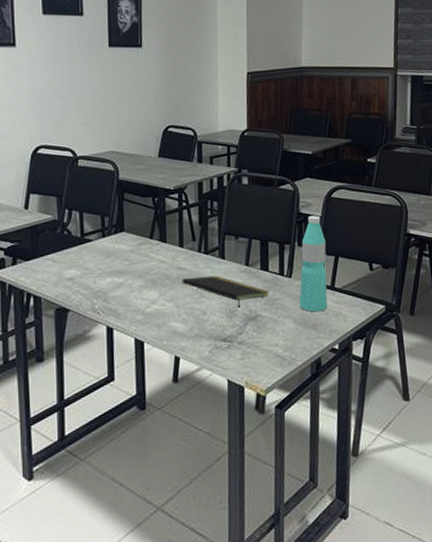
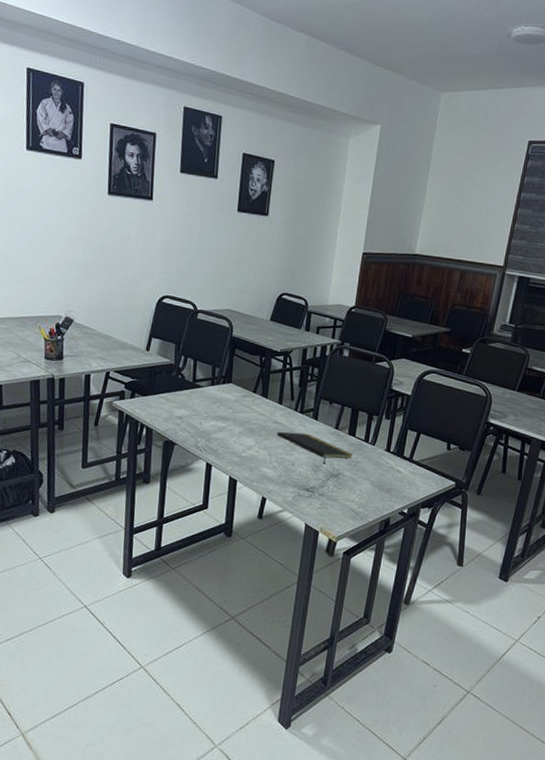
water bottle: present [299,215,328,312] -> none [378,393,411,479]

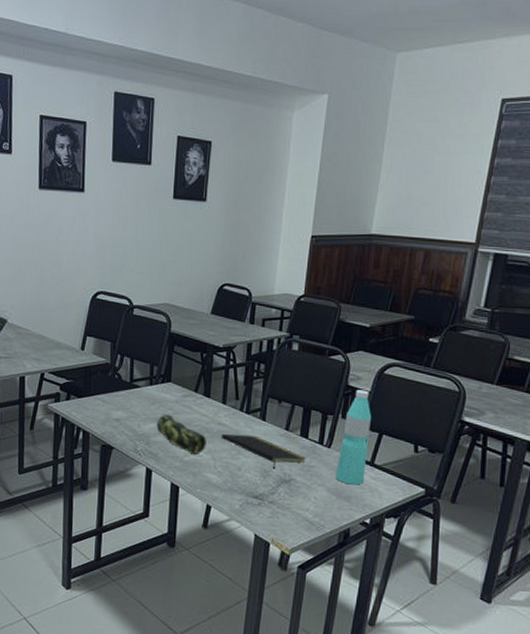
pencil case: none [217,412,263,452] -> present [156,414,207,456]
water bottle: none [378,393,411,479] -> present [335,390,371,485]

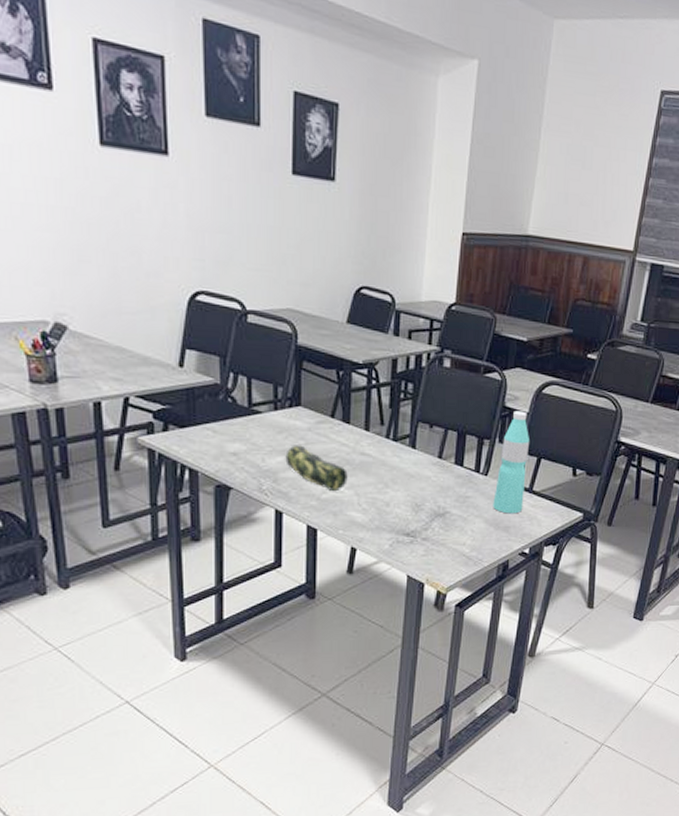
notepad: present [221,433,306,469] -> none [365,464,461,502]

